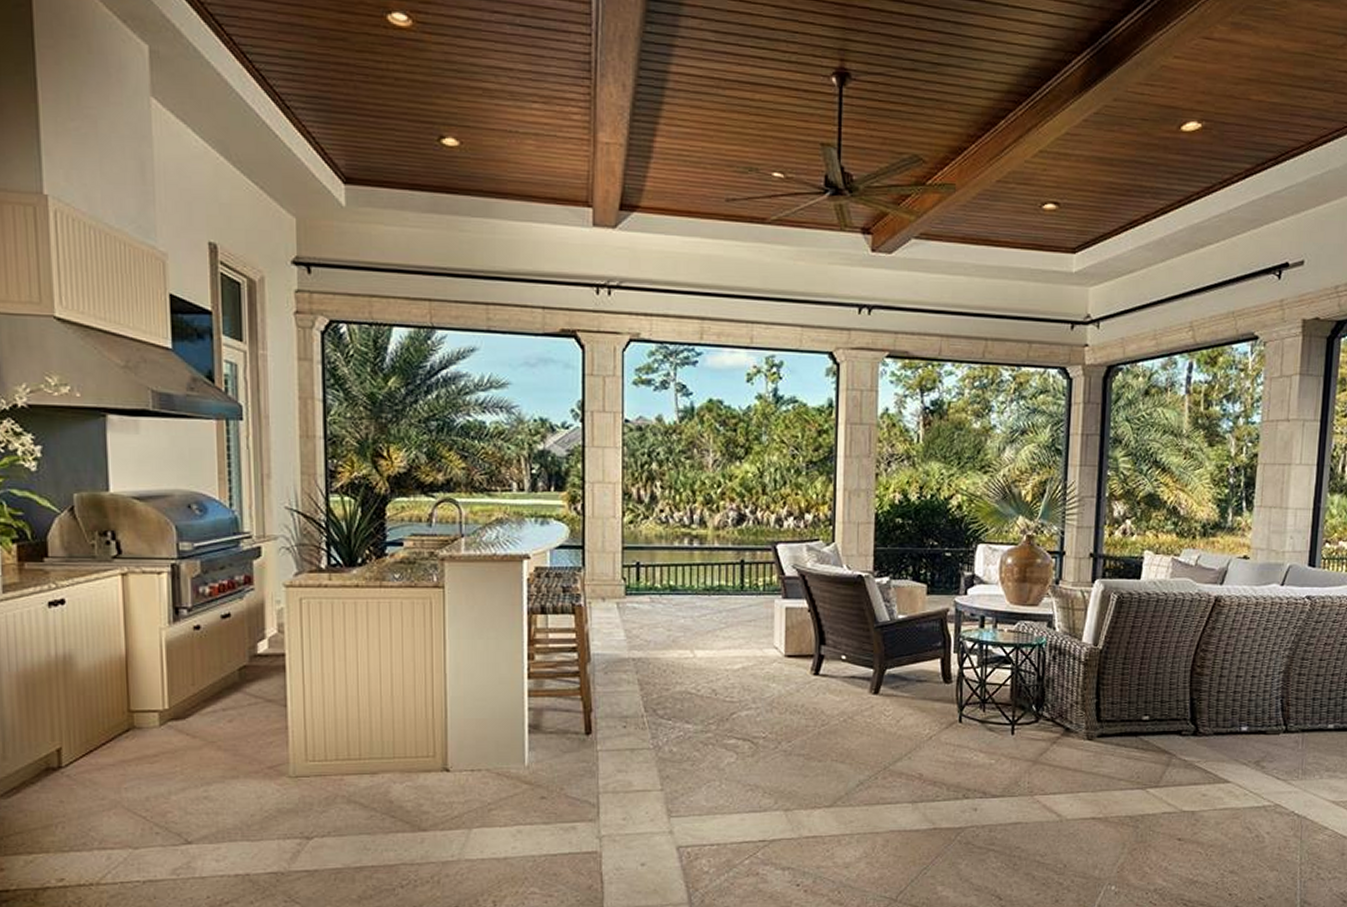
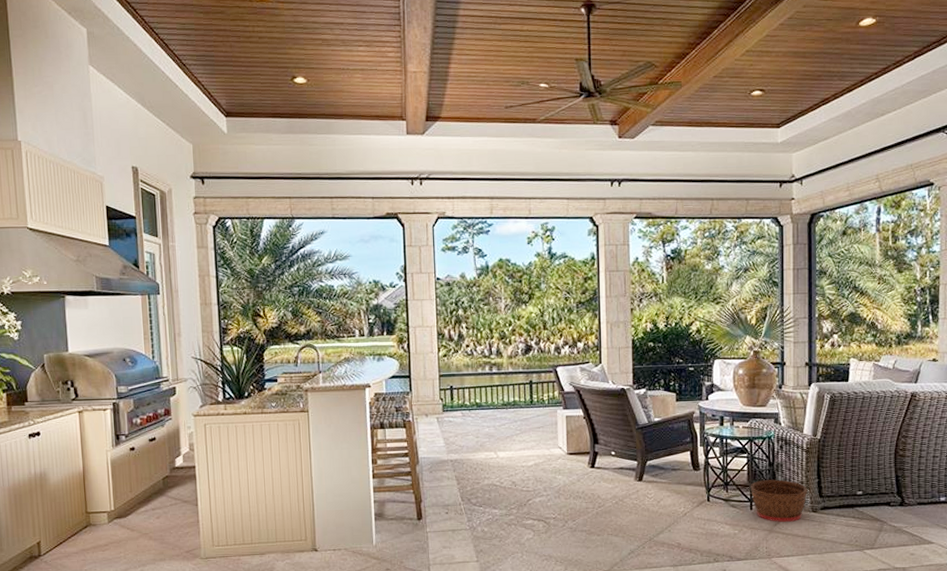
basket: none [1013,698,1084,751] -> present [750,479,808,522]

